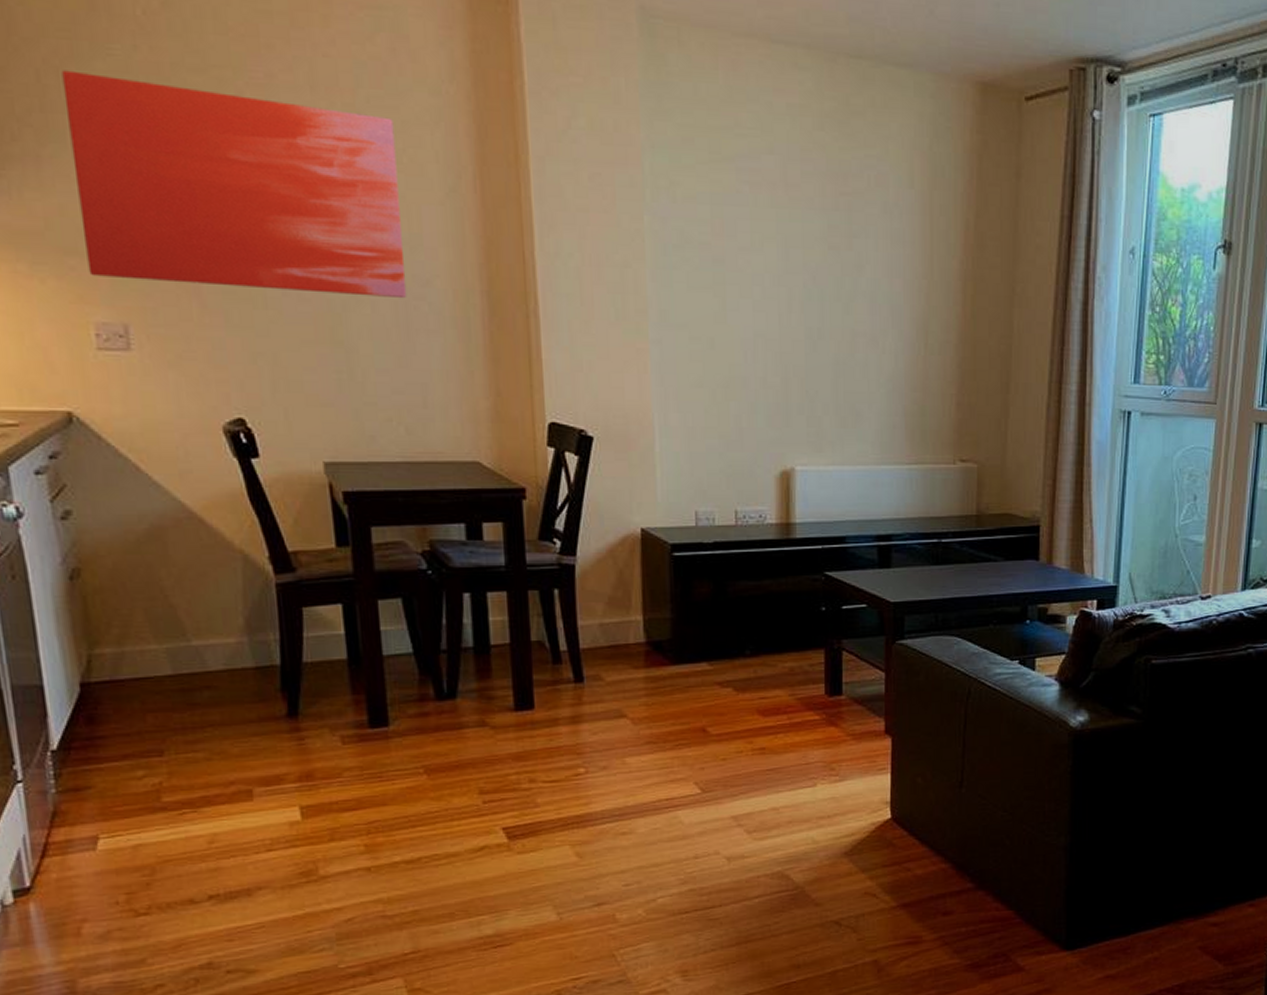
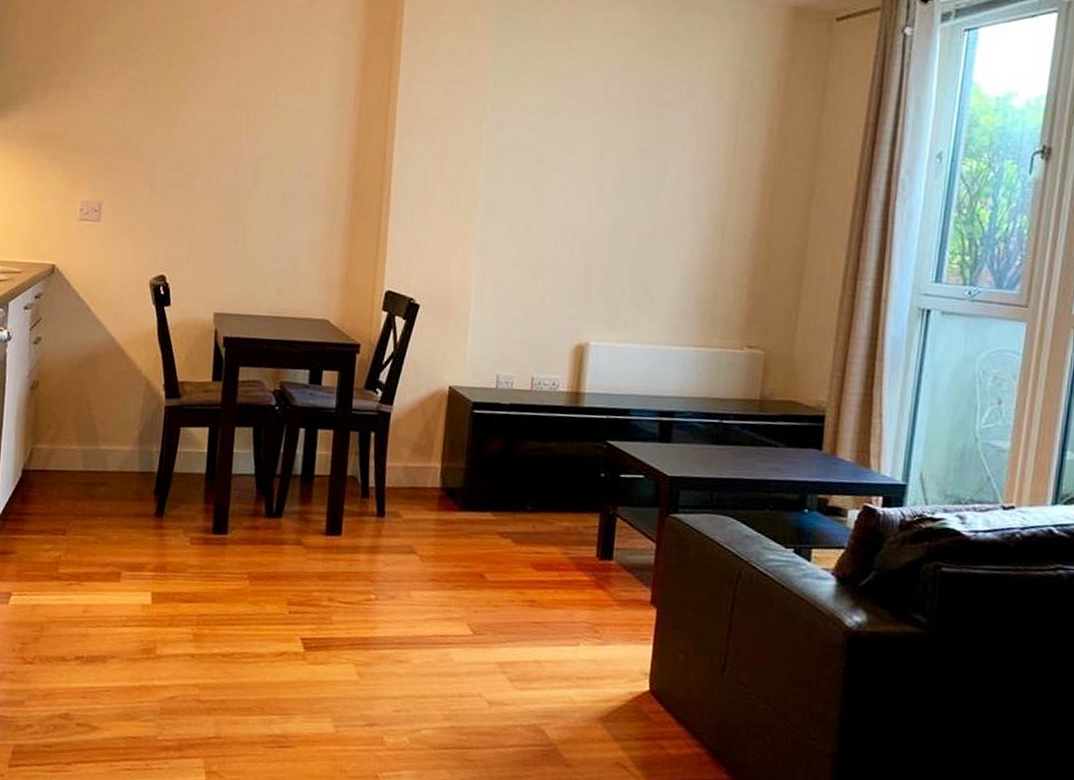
wall art: present [61,70,407,299] -> none [84,24,304,188]

